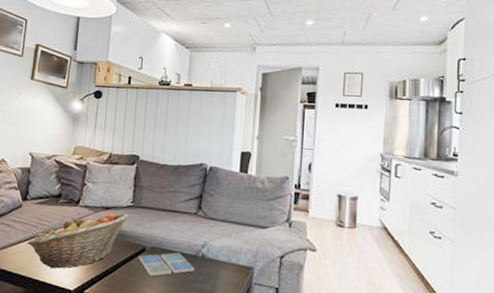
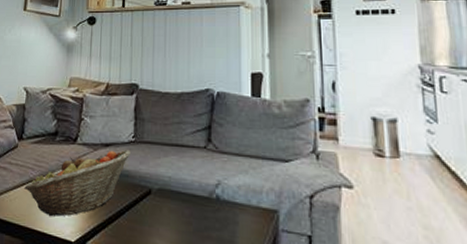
drink coaster: present [139,252,194,277] -> none [145,194,208,224]

